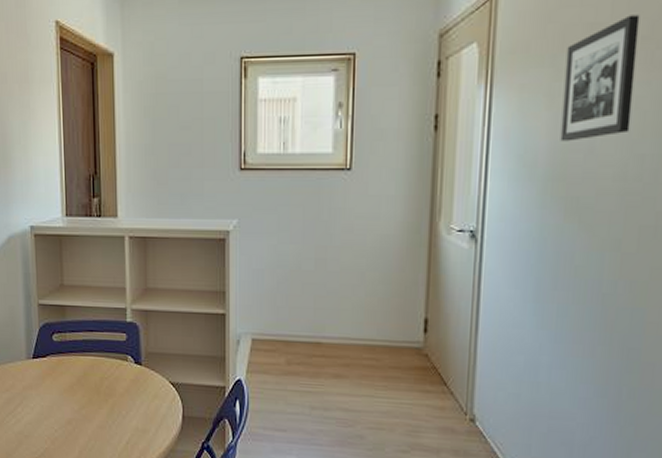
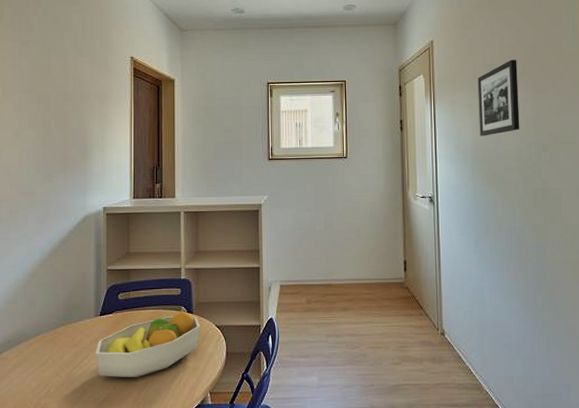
fruit bowl: none [29,360,150,434] -> present [95,311,200,378]

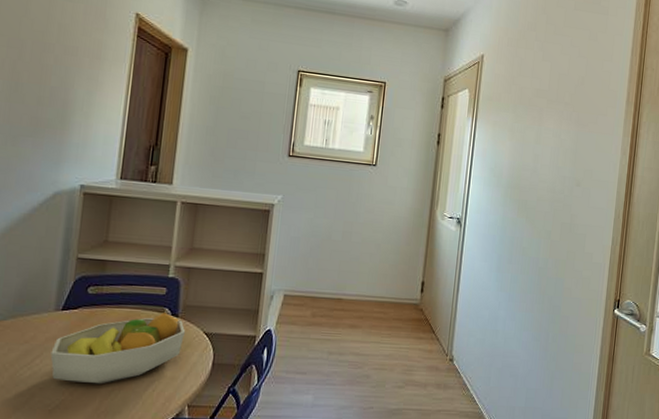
picture frame: present [477,59,520,136] -> none [517,88,565,163]

